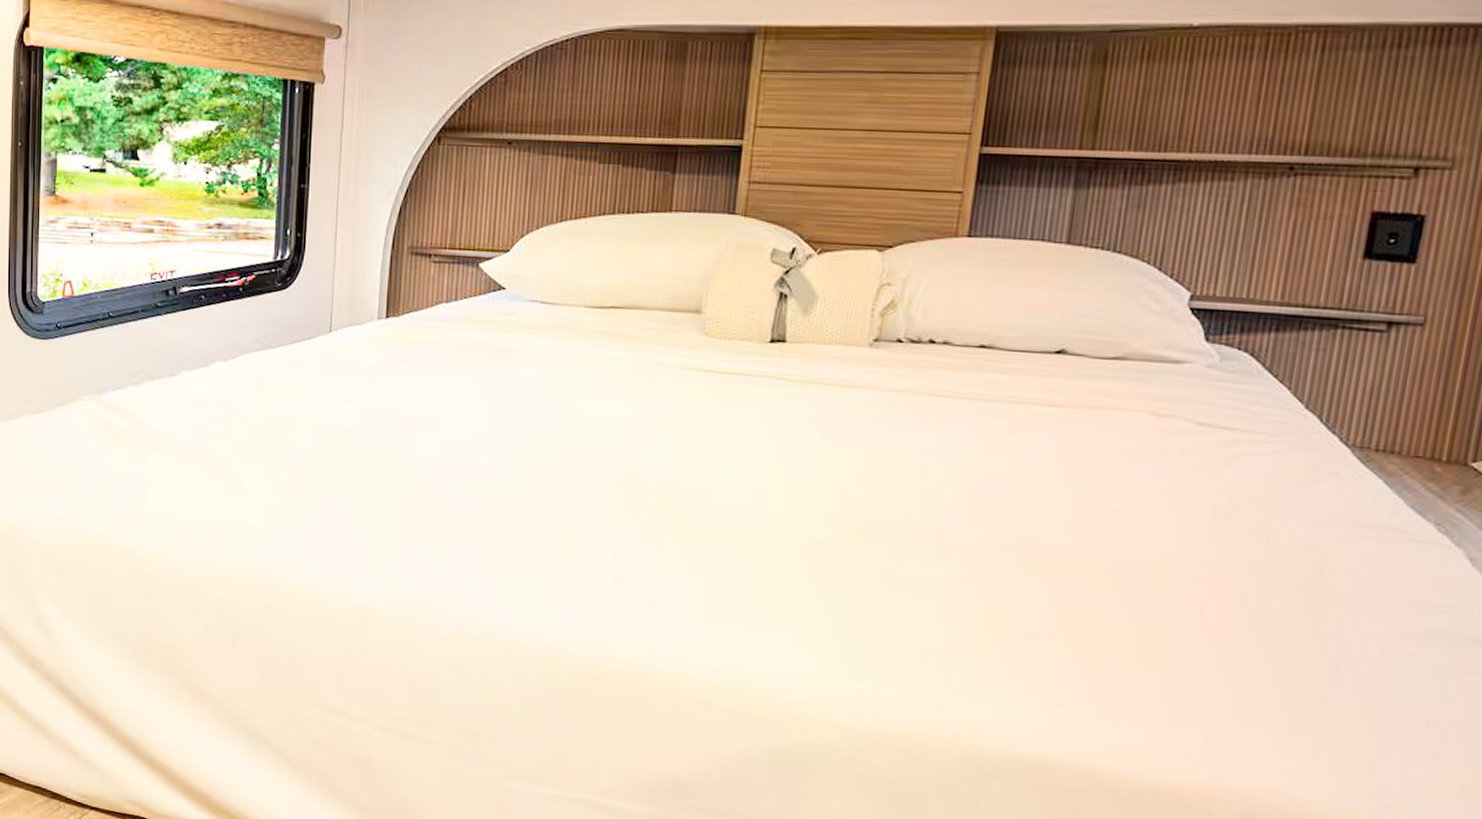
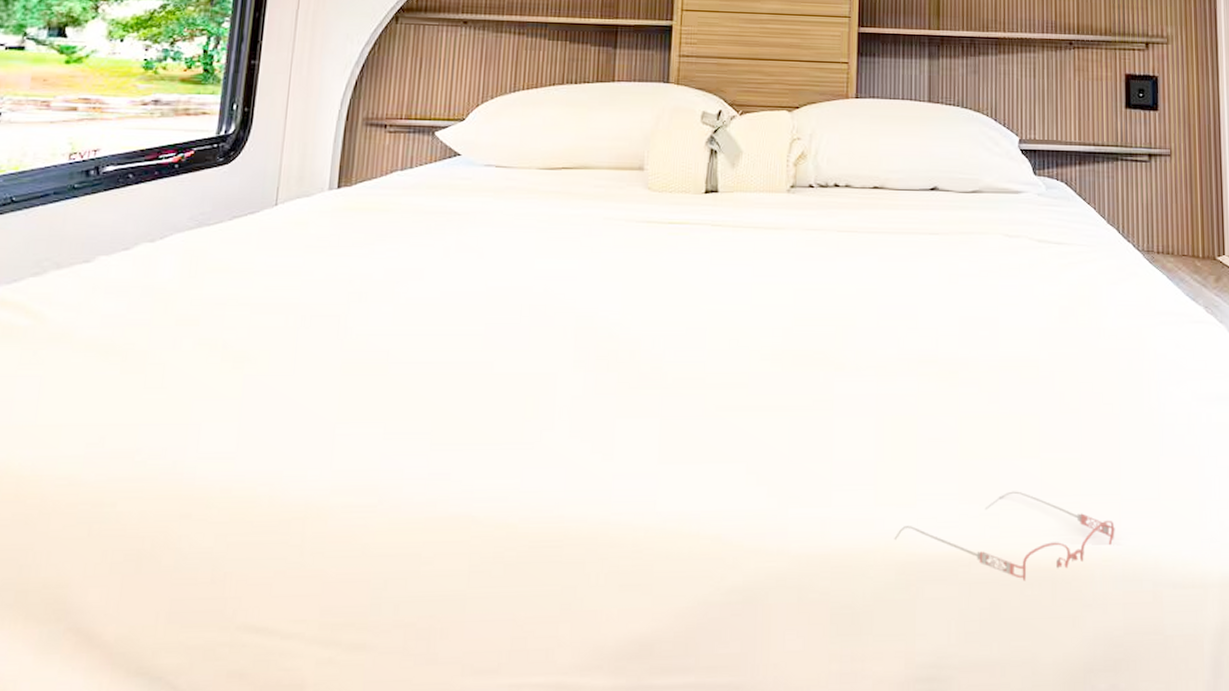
eyeglasses: none [962,702,1250,798] -> present [894,491,1115,582]

